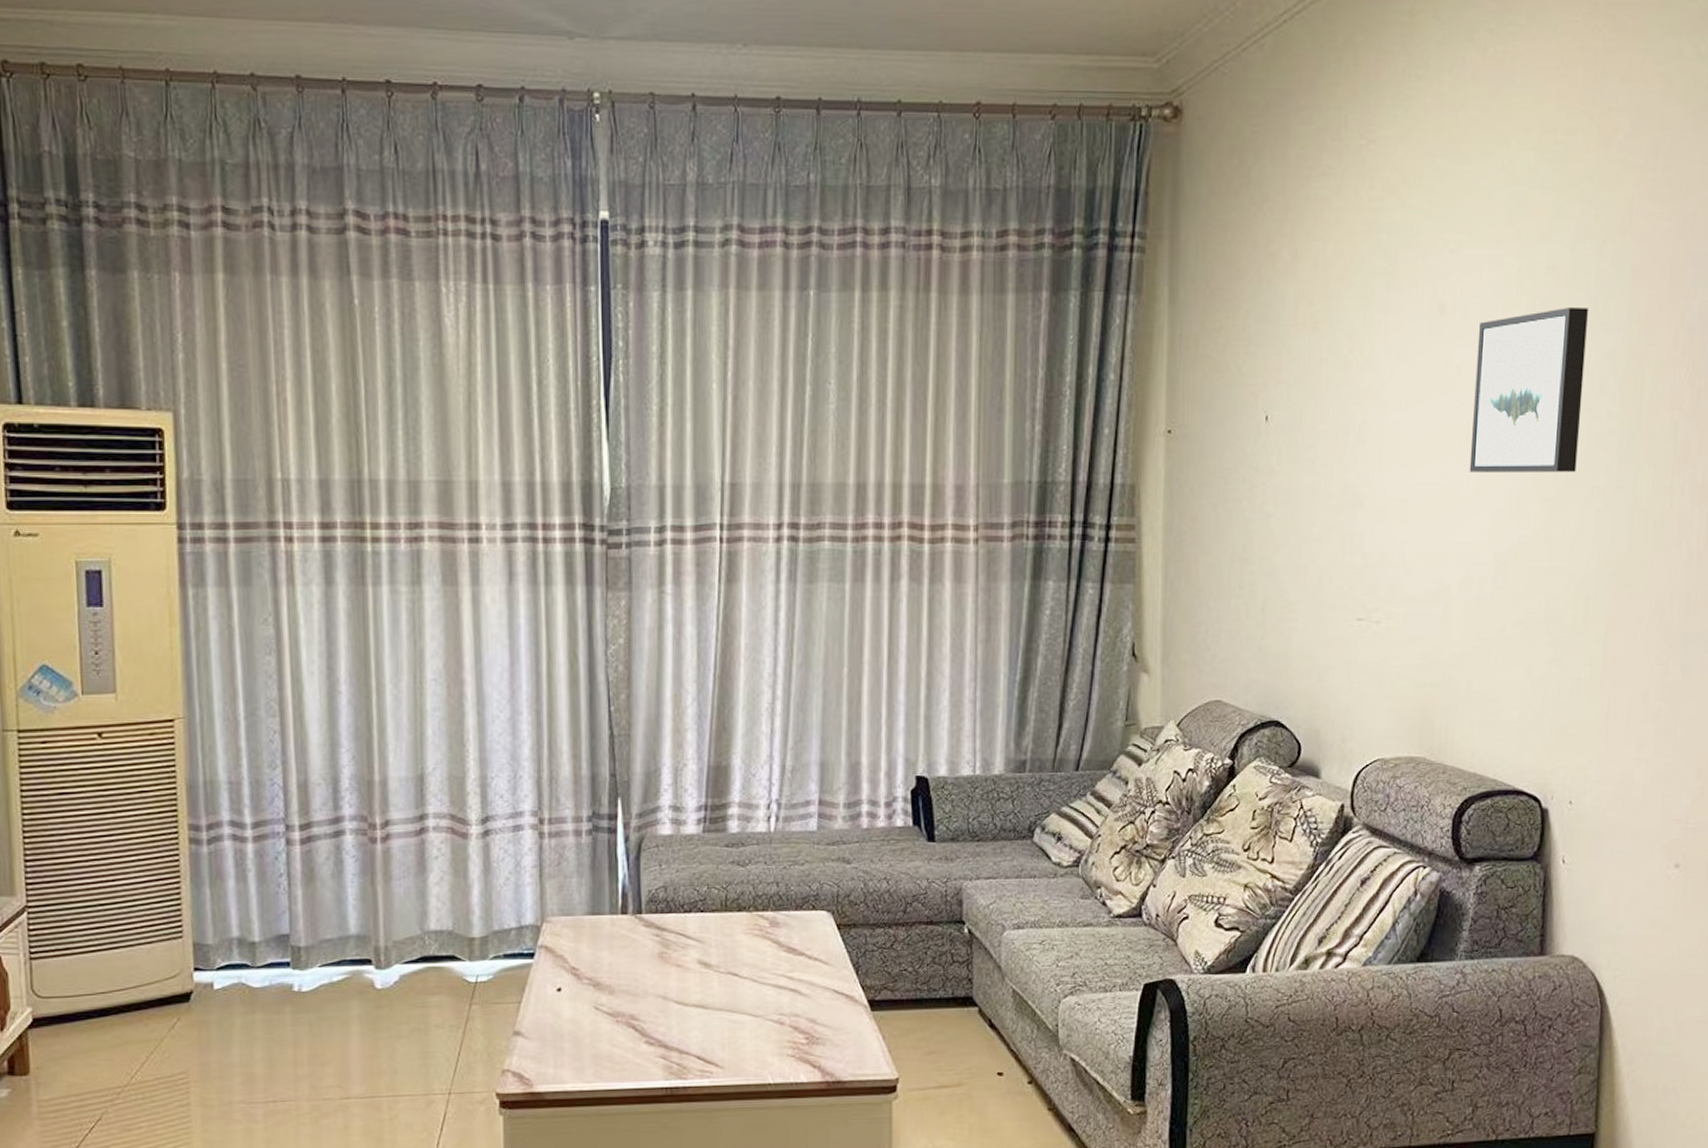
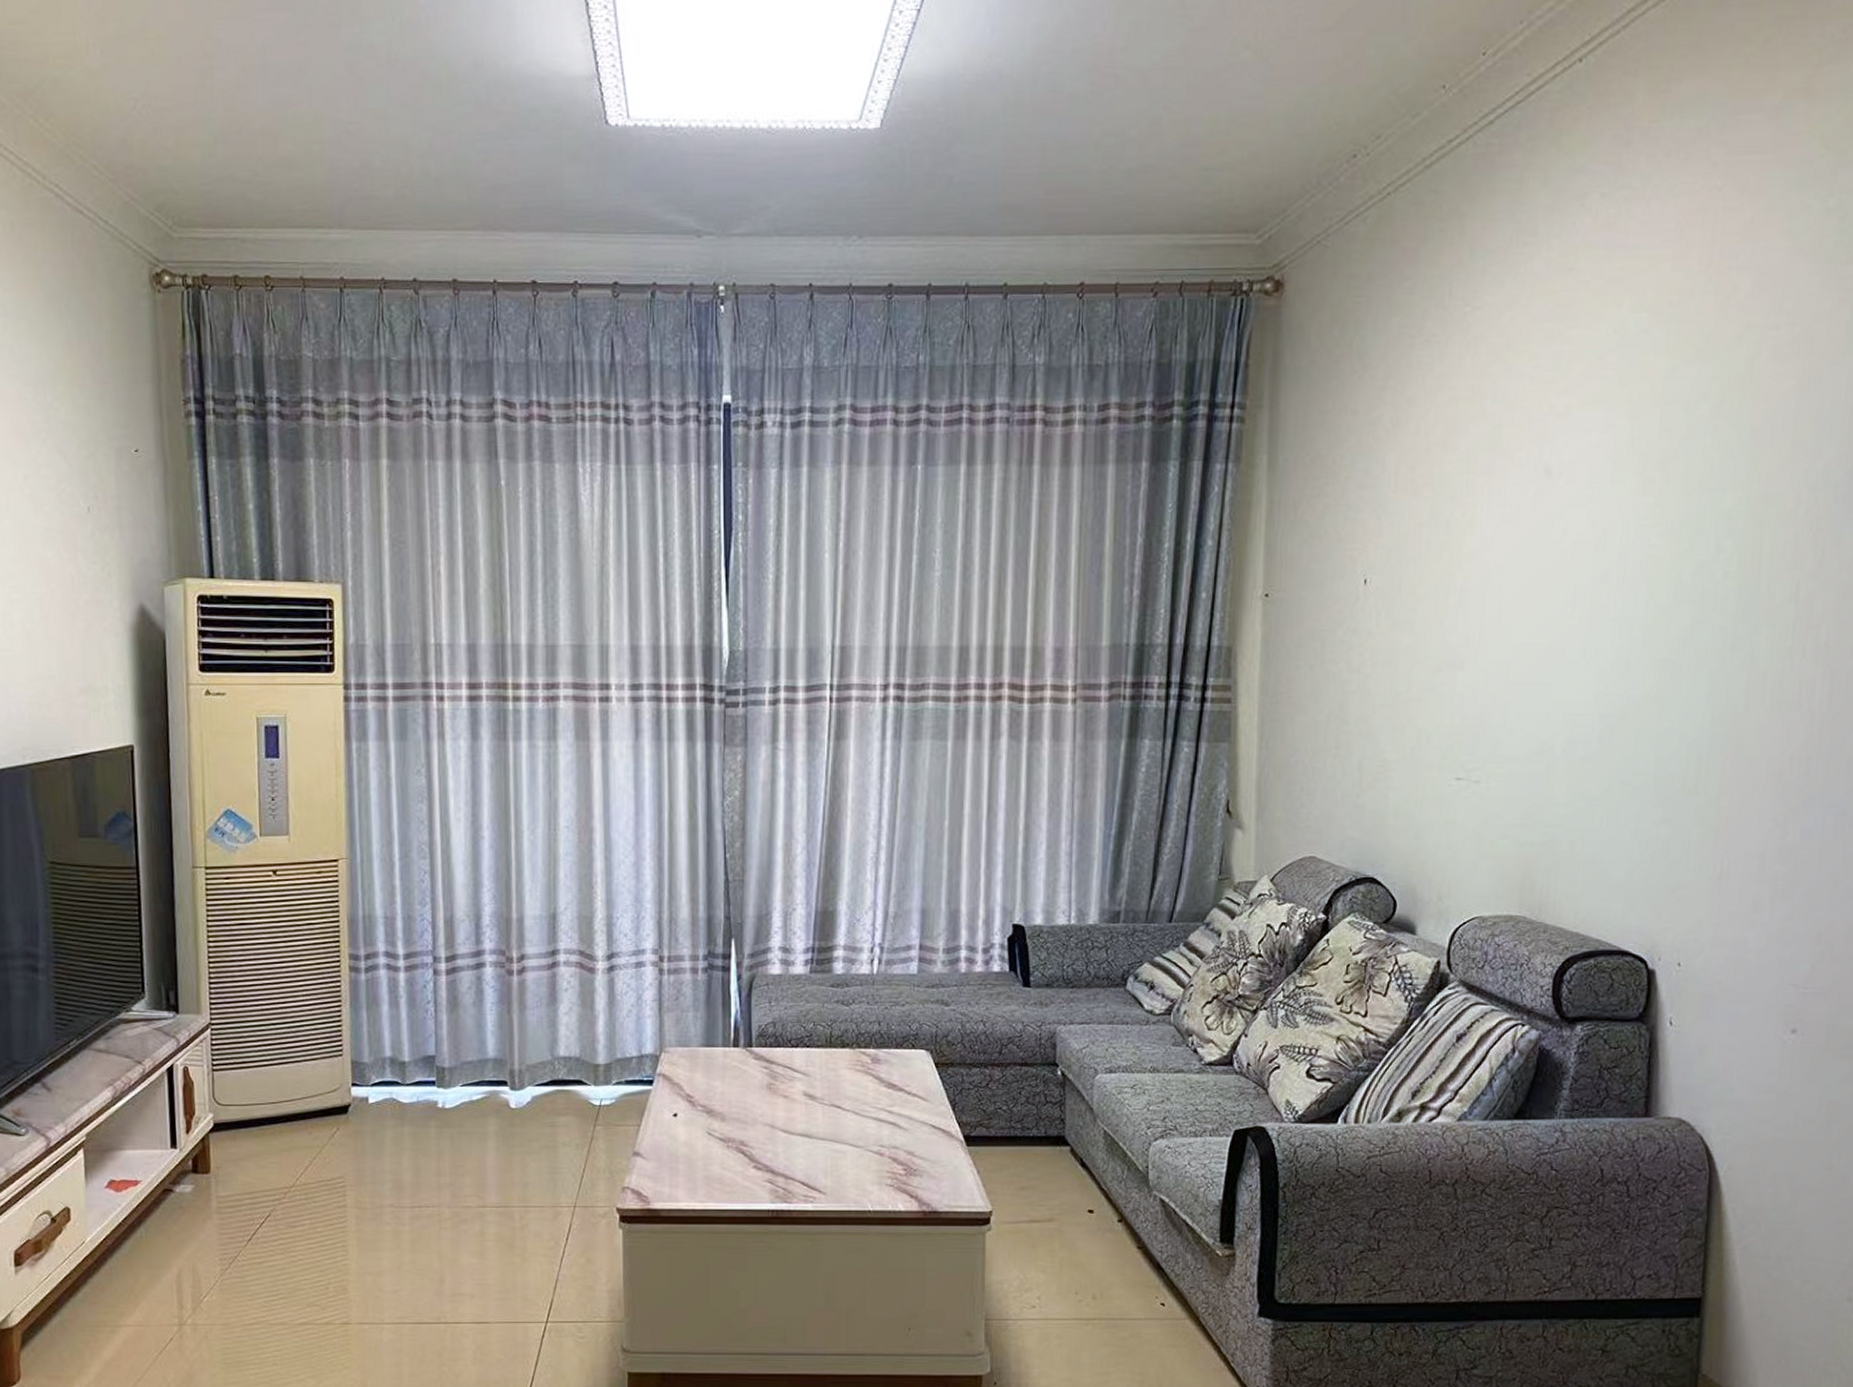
wall art: present [1469,306,1588,472] -> none [1575,467,1704,634]

